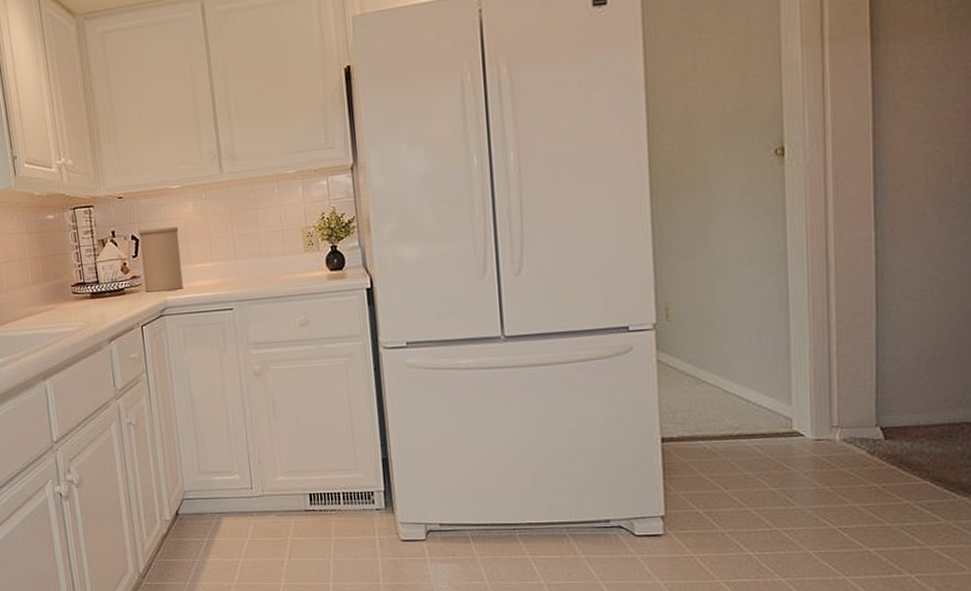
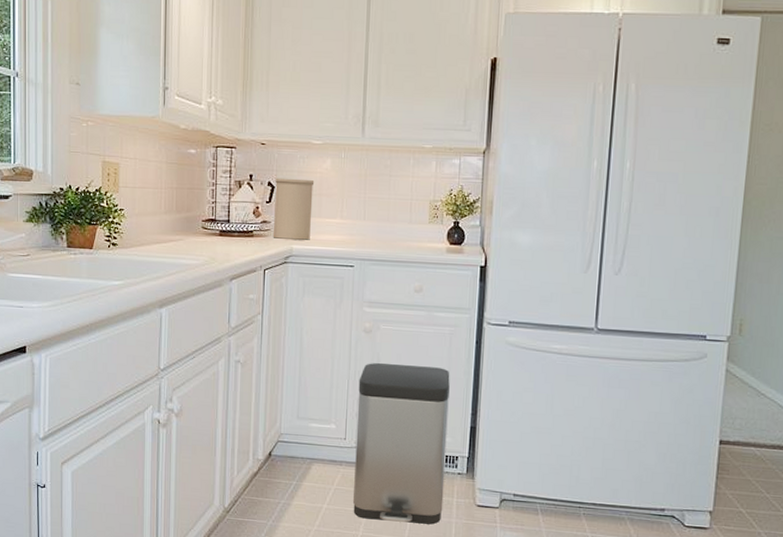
pedal bin: none [256,401,366,568] -> present [353,363,450,525]

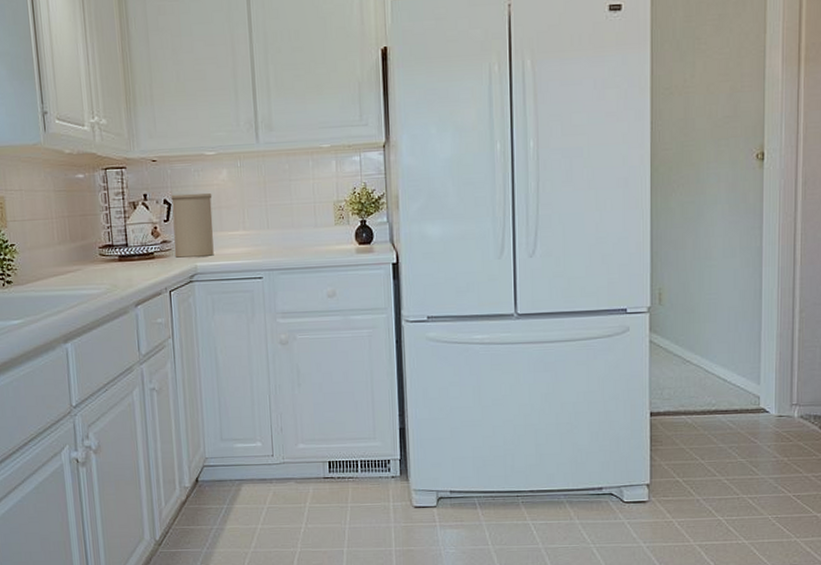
pedal bin: present [353,363,450,525] -> none [280,371,380,534]

